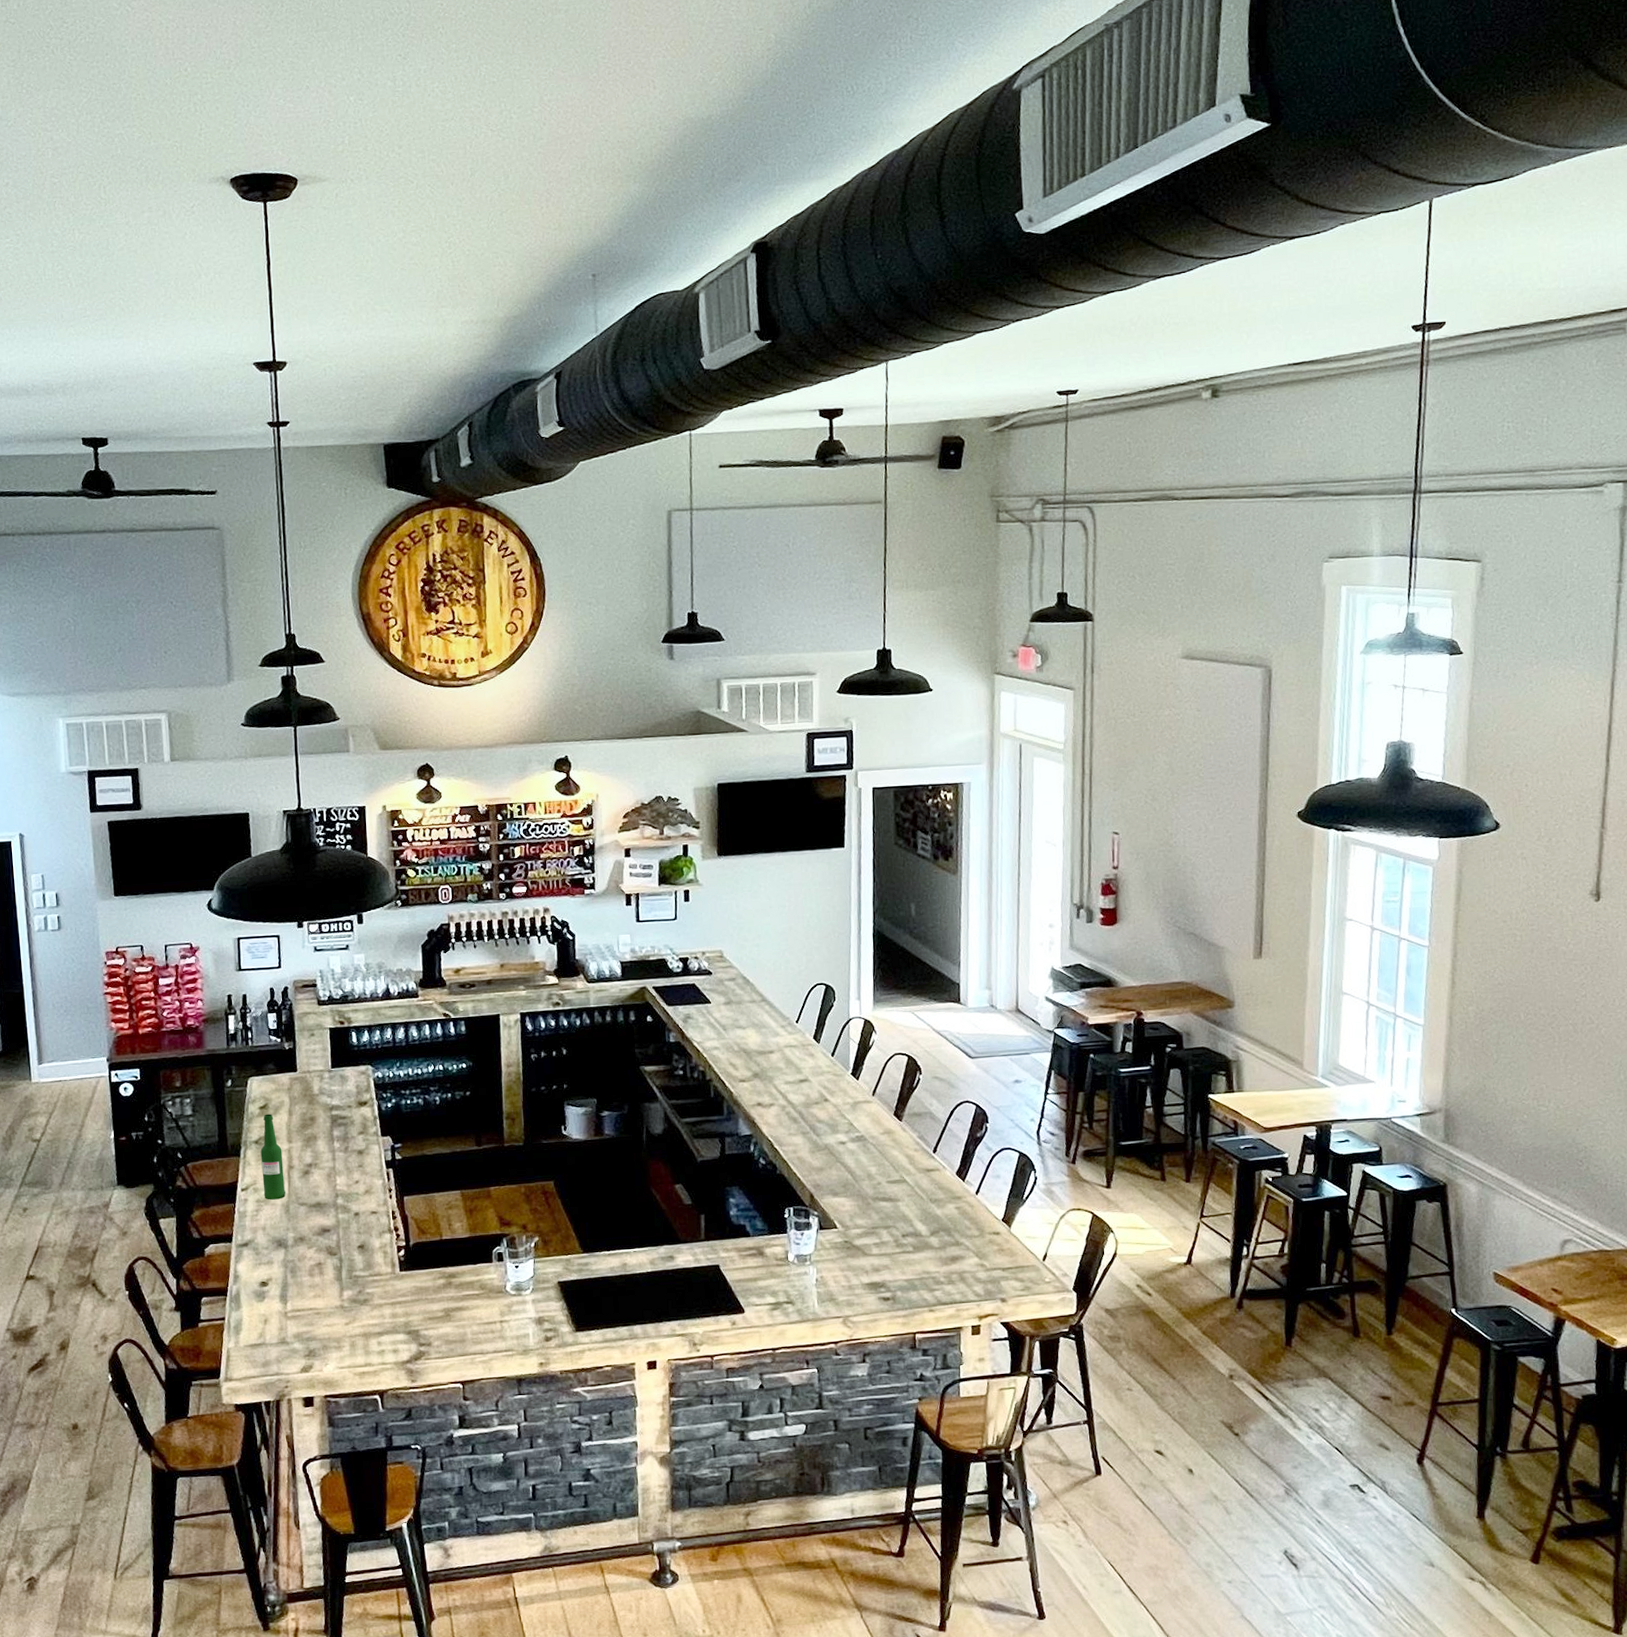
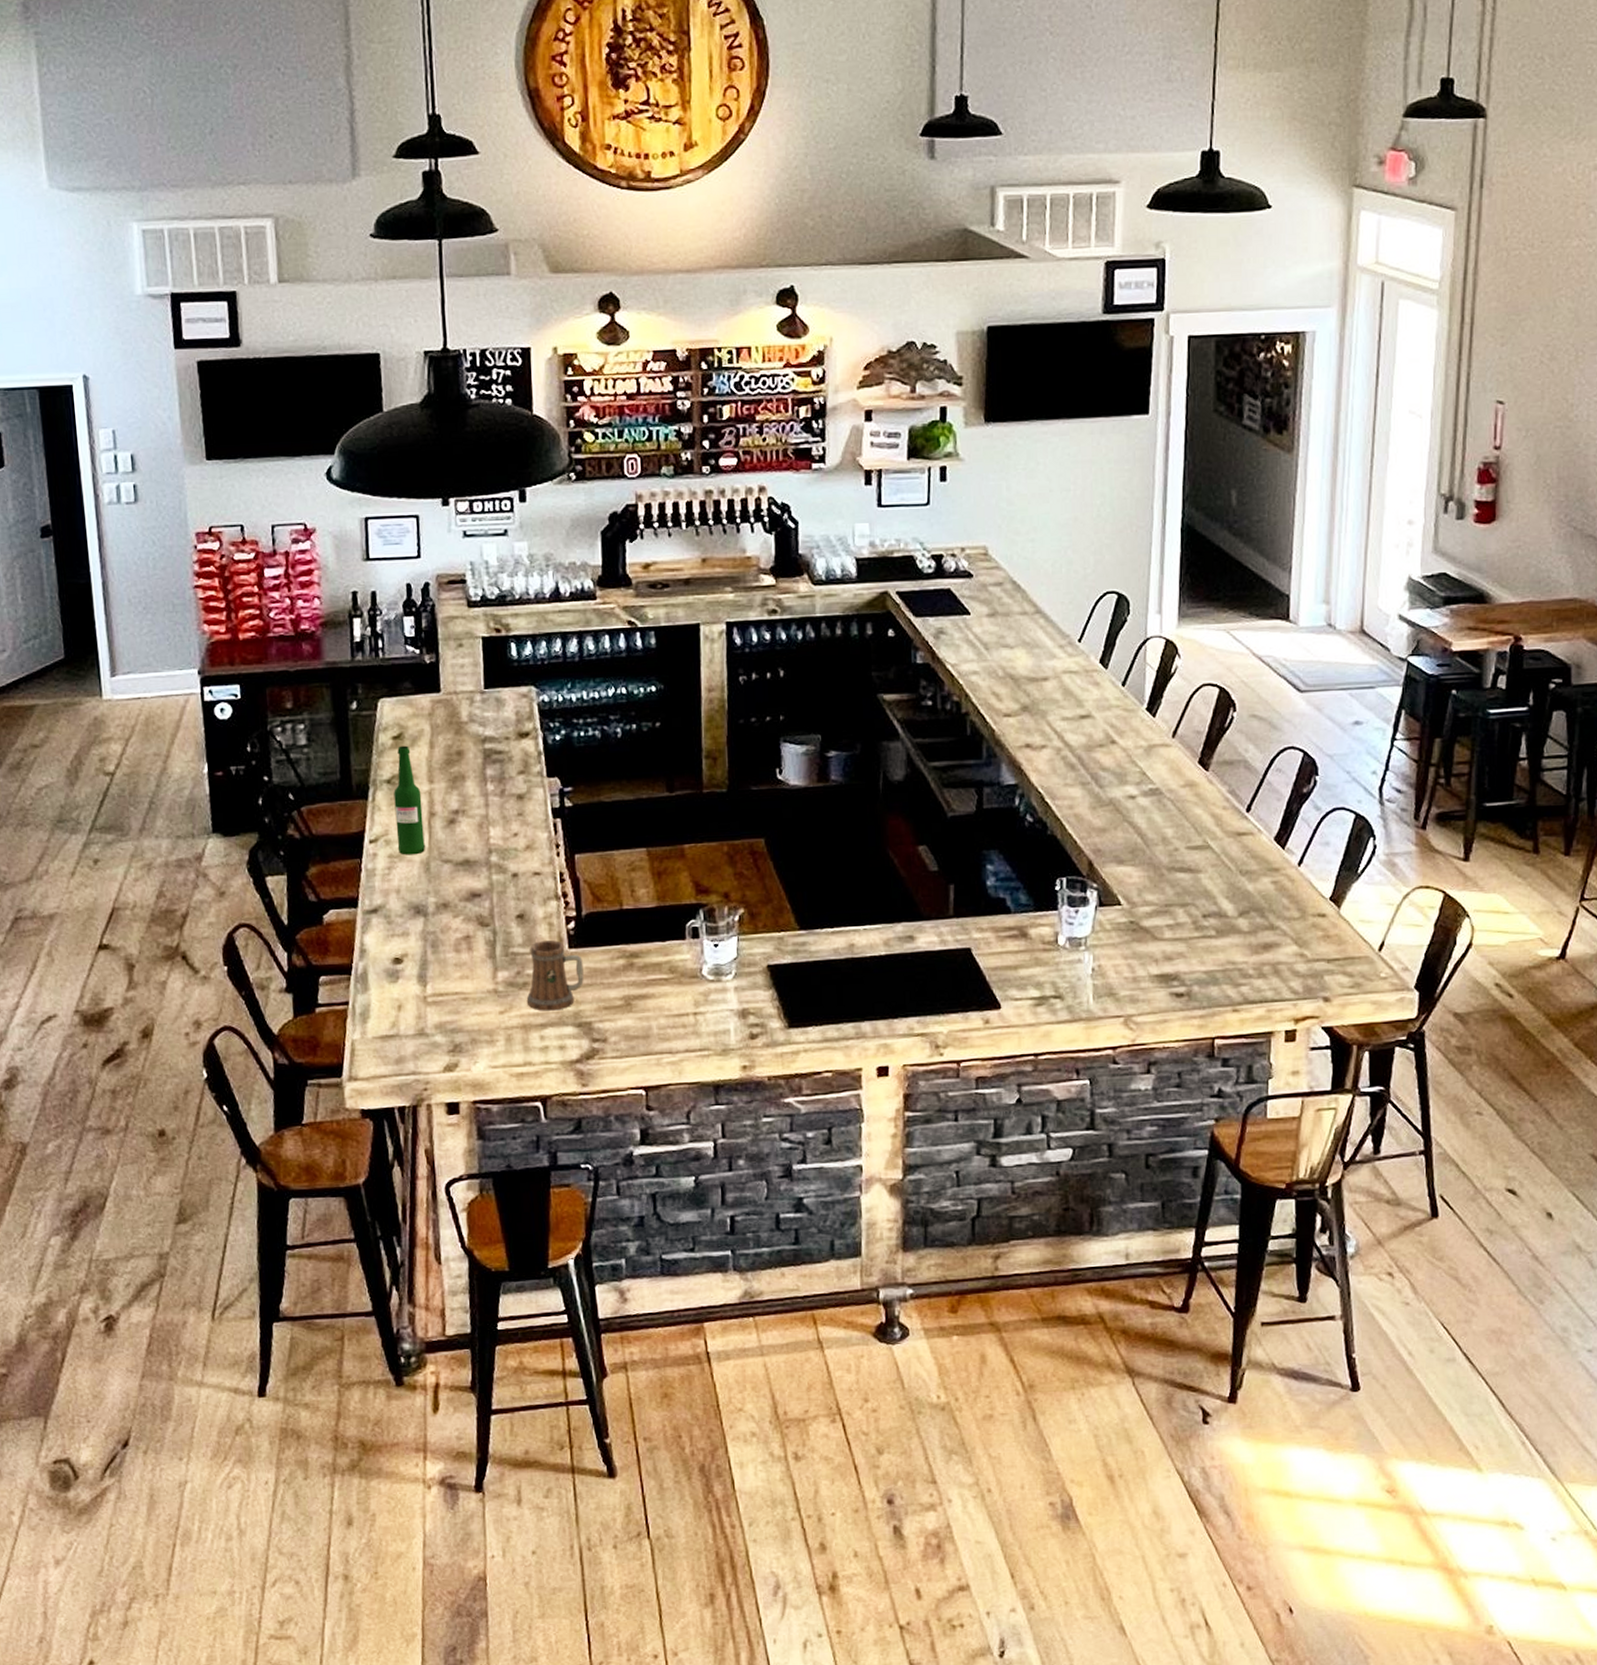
beer mug: none [366,1265,412,1322] -> present [526,939,584,1011]

